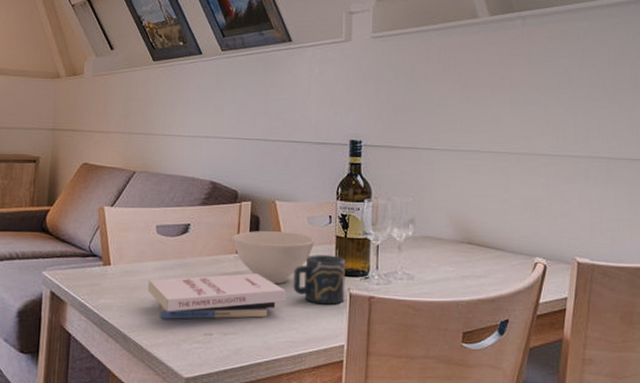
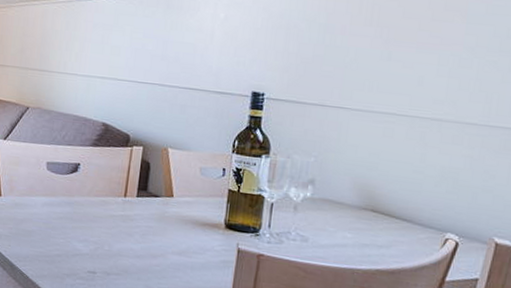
books: present [147,273,287,319] -> none [35,213,173,262]
bowl: present [233,231,316,285] -> none [122,176,207,232]
cup: present [293,255,346,305] -> none [179,206,237,258]

